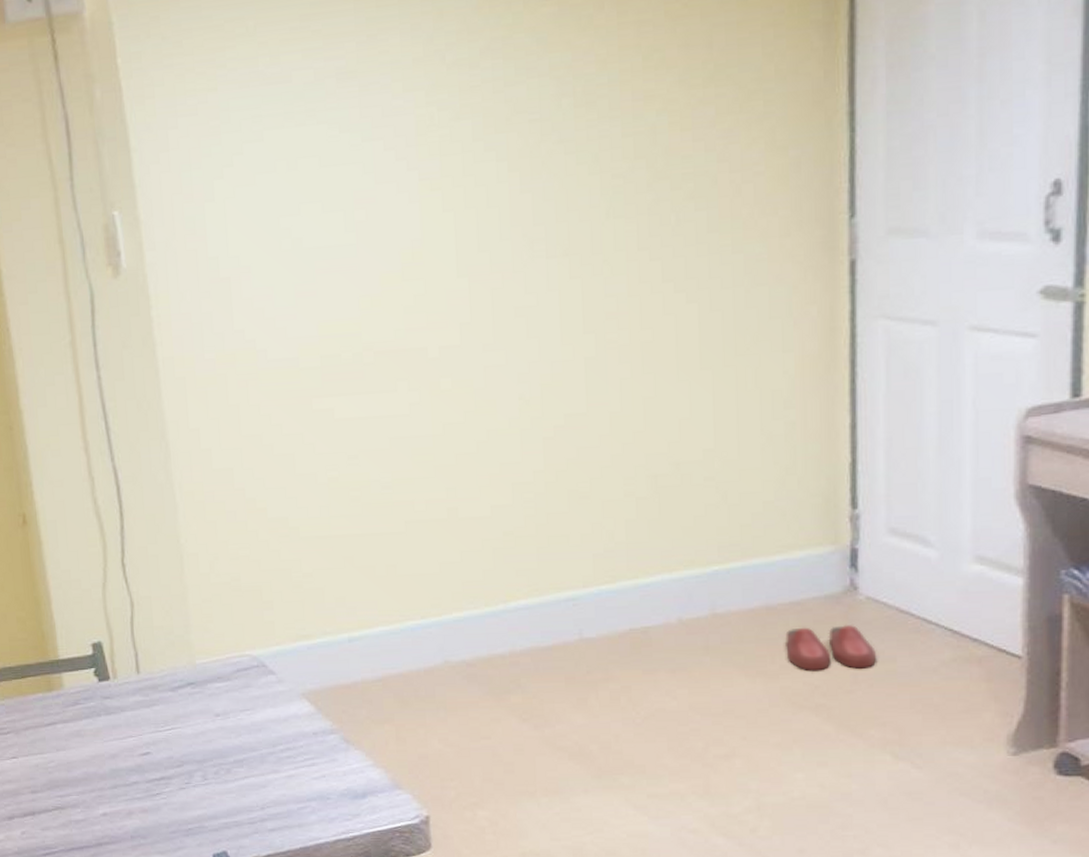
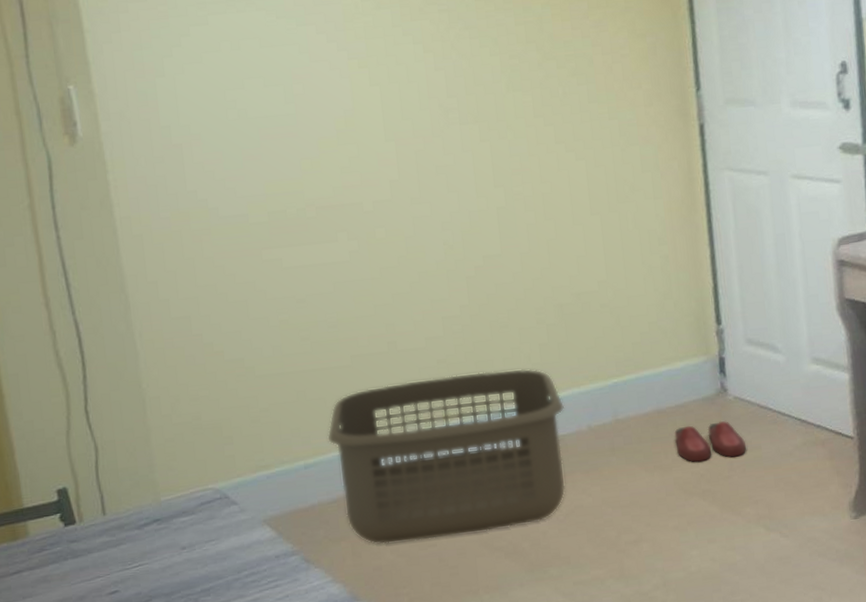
clothes hamper: none [375,547,652,731] -> present [327,368,565,544]

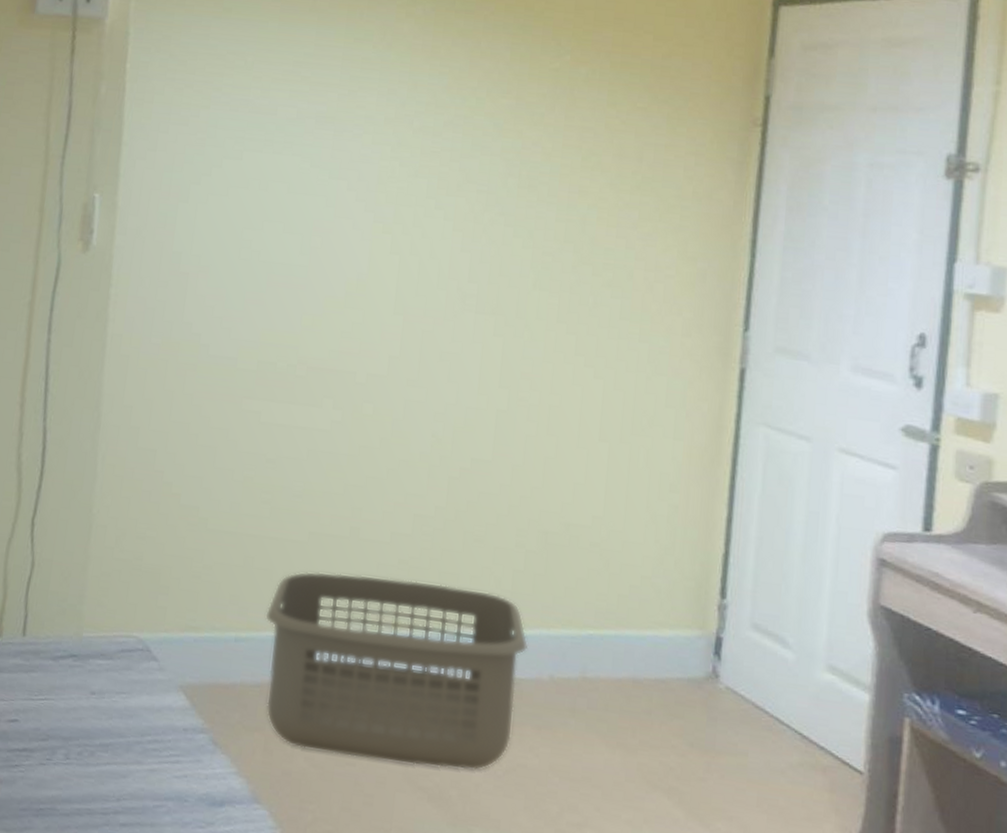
slippers: present [674,420,746,462] -> none [647,705,730,758]

